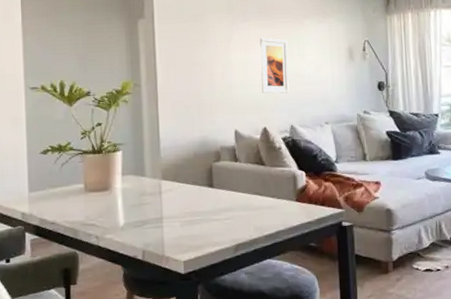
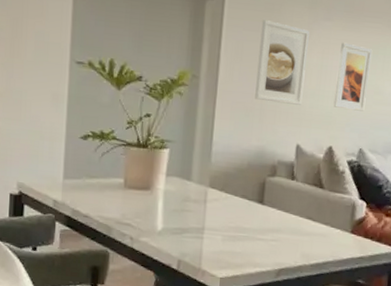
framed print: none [188,29,234,97] -> present [255,20,309,105]

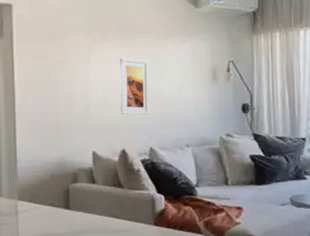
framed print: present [255,20,309,105] -> none [47,48,92,118]

